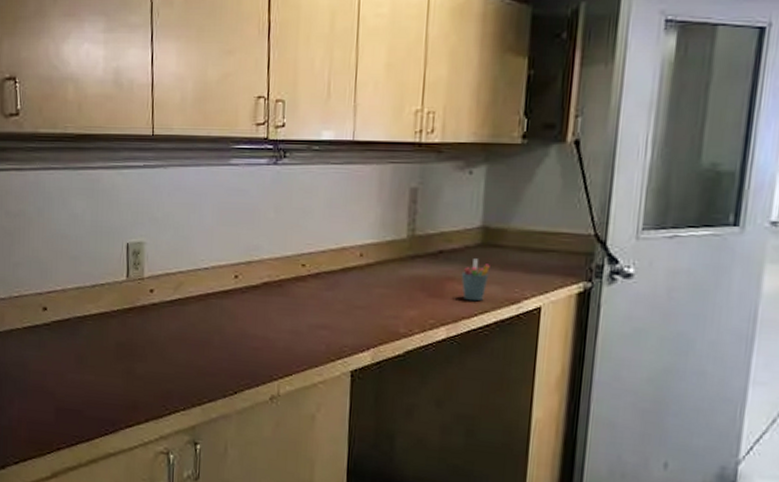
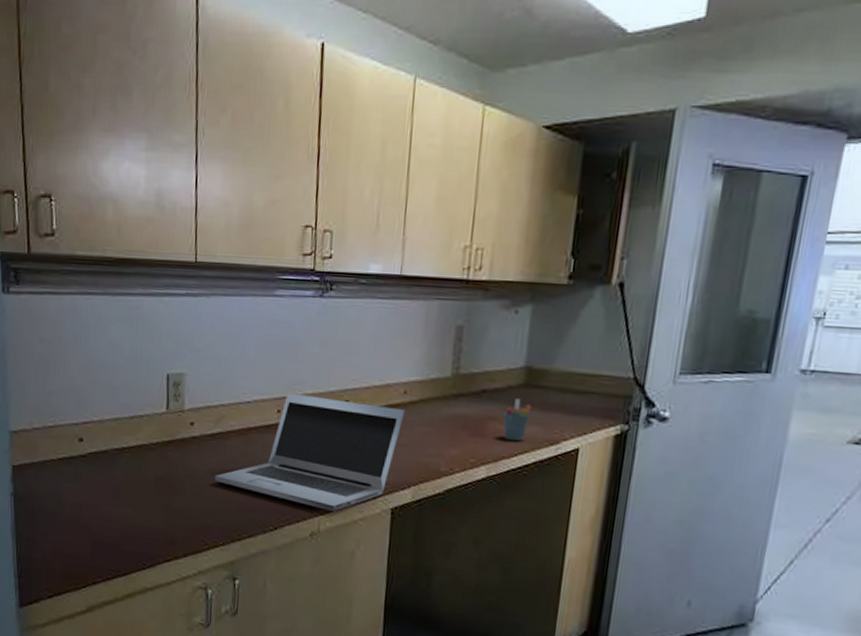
laptop: none [175,258,362,375] -> present [215,392,406,511]

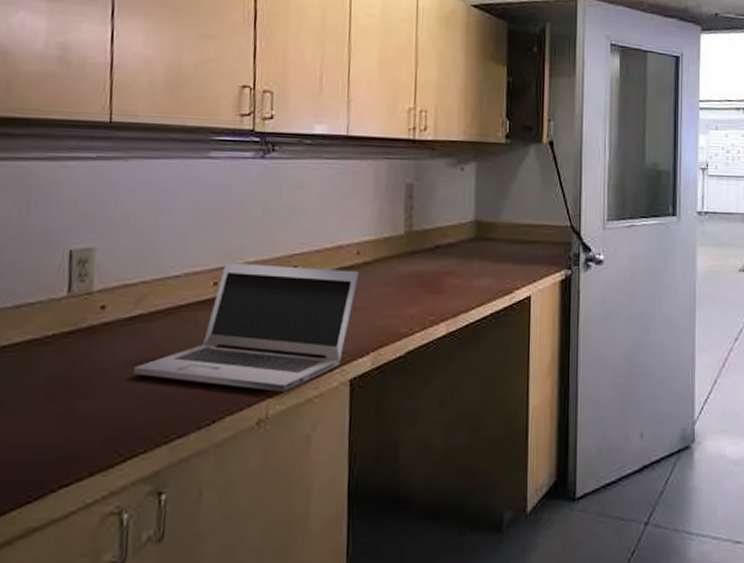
pen holder: present [503,398,531,442] -> none [457,252,484,295]

